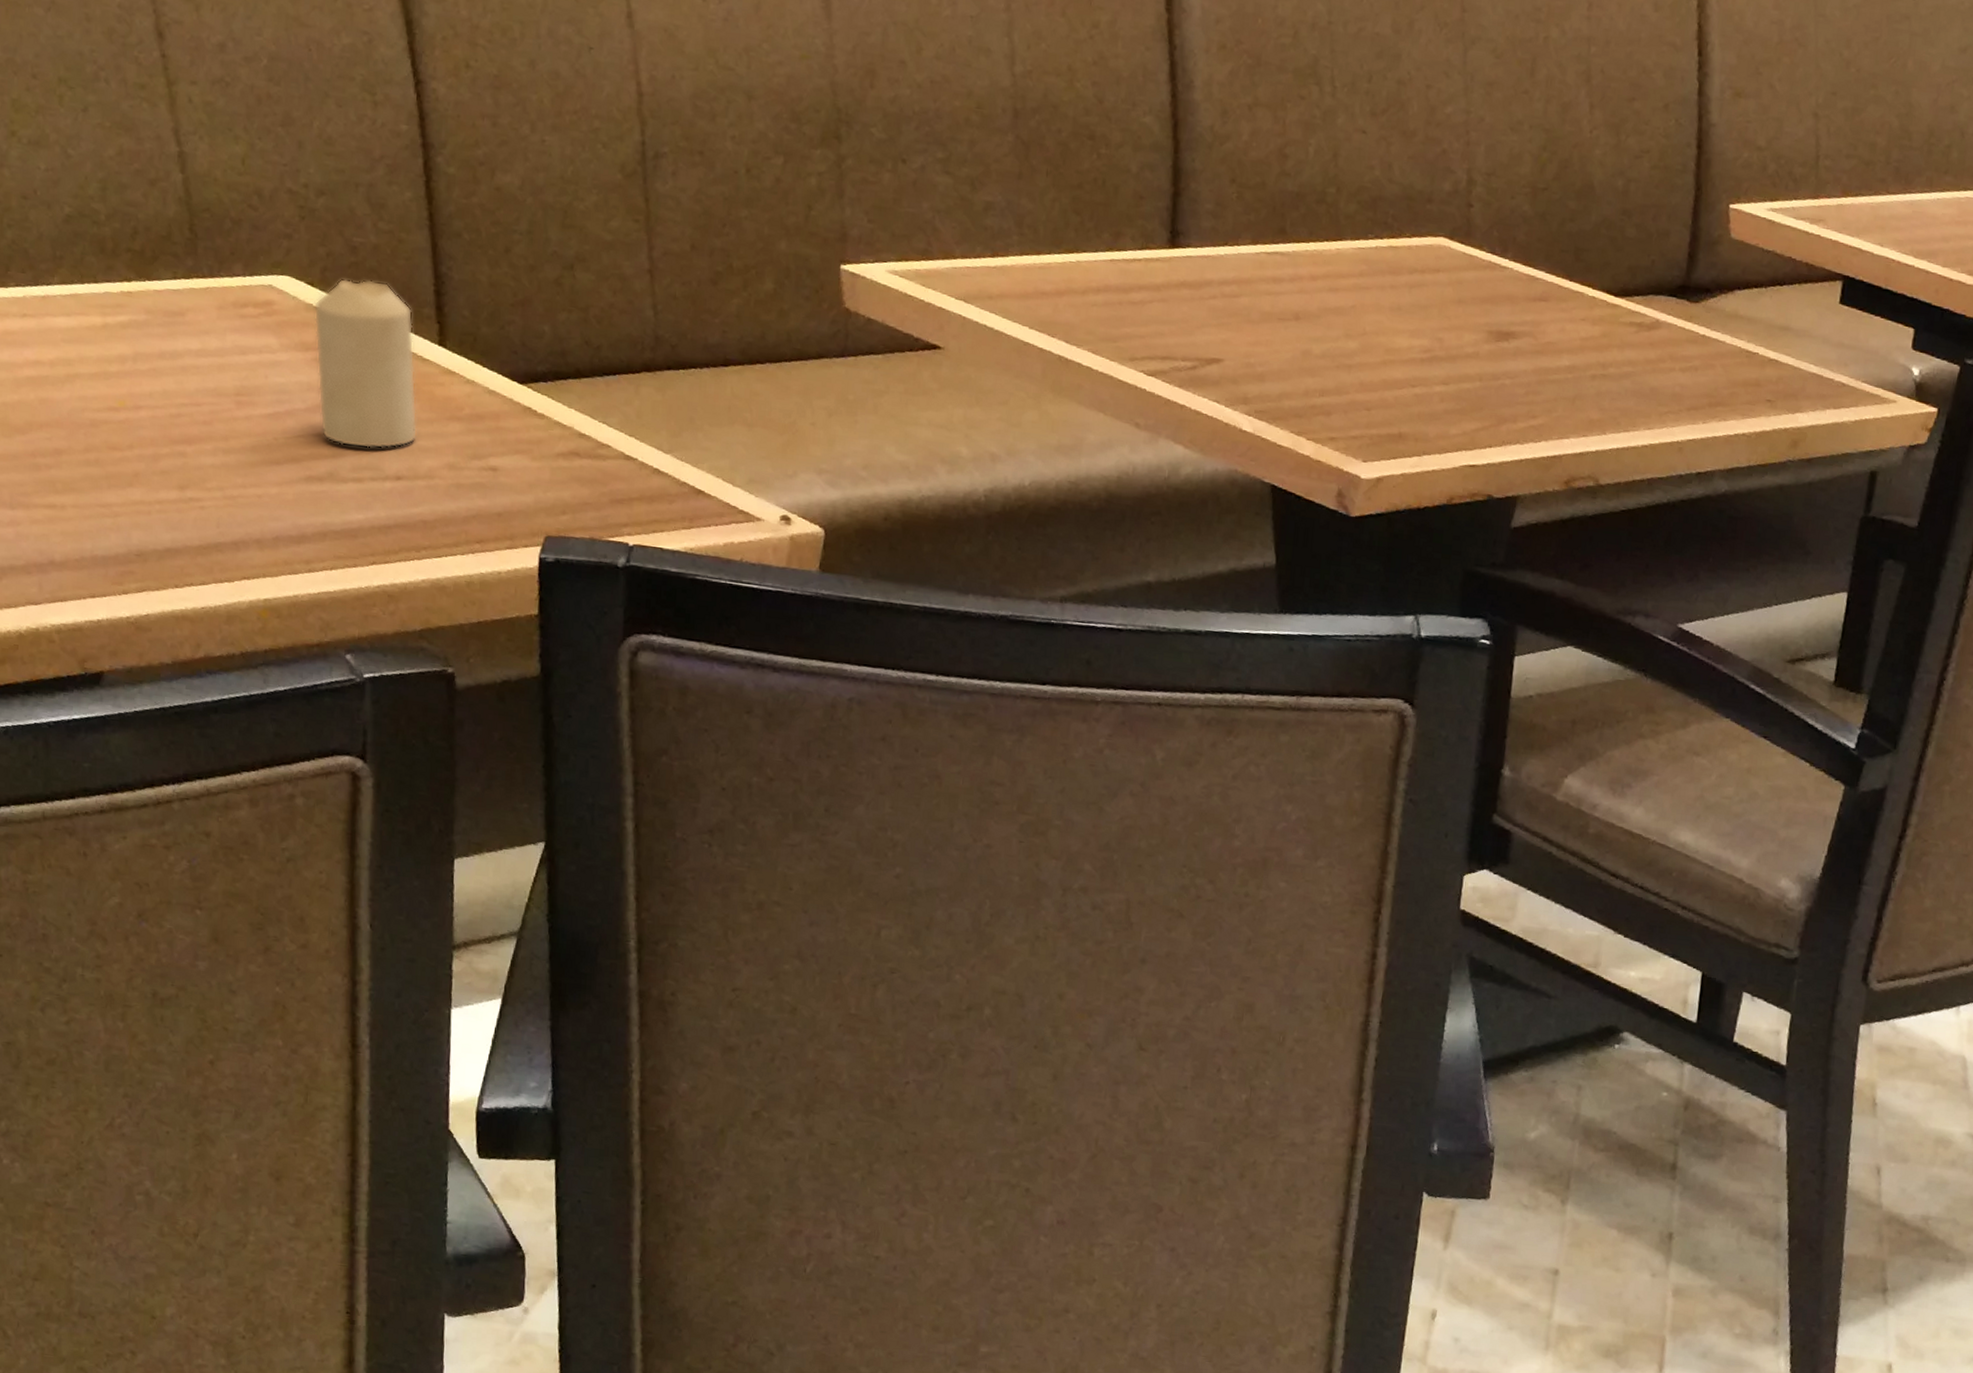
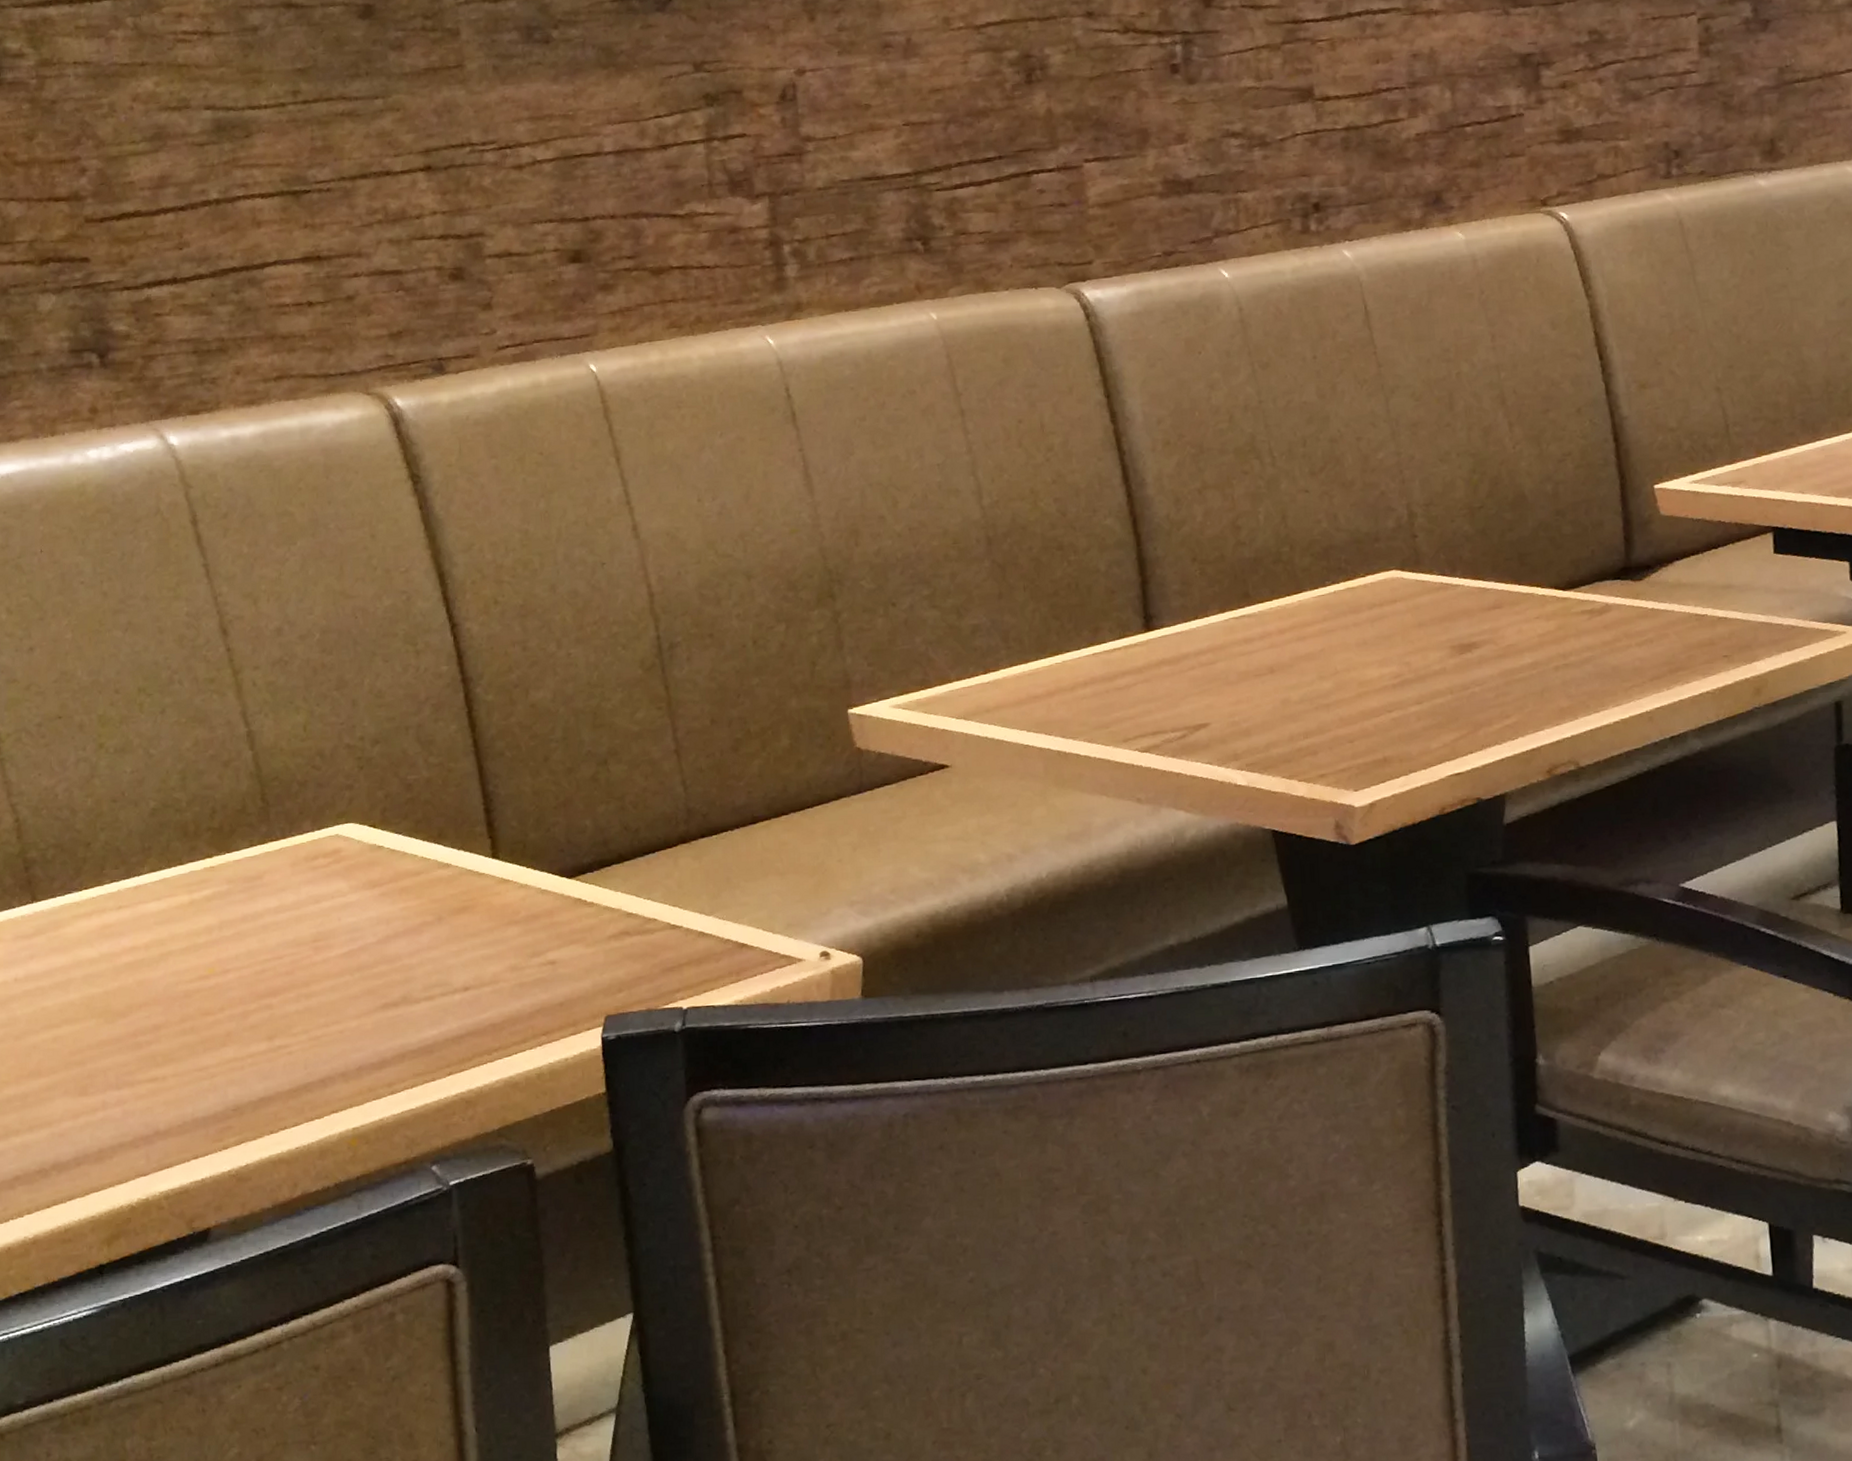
candle: present [314,278,418,449] -> none [377,810,480,969]

